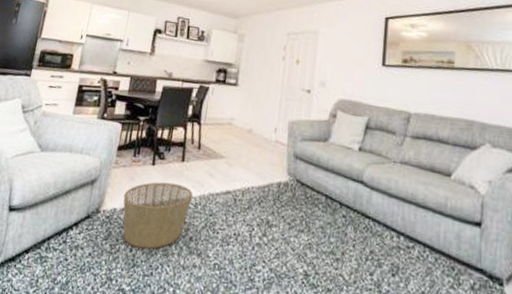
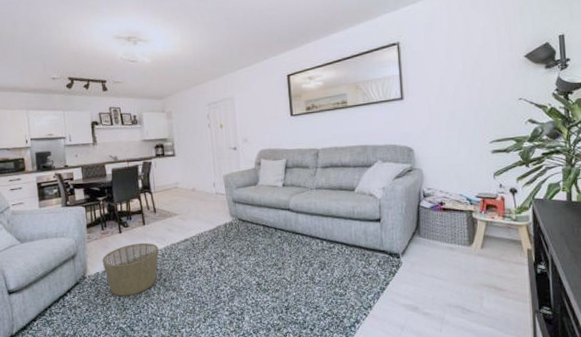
coffee maker: none [81,50,104,74] -> present [35,151,55,172]

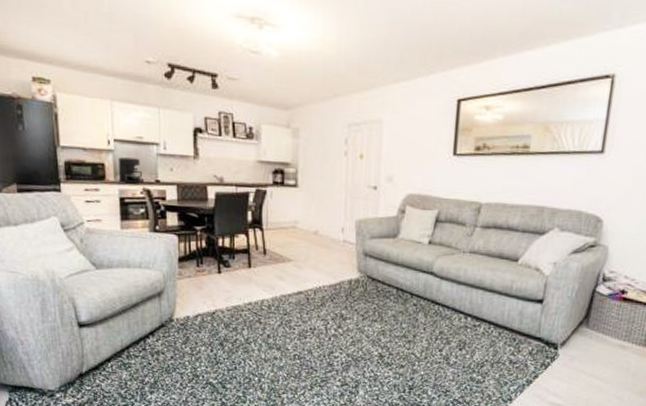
basket: present [102,242,159,297] -> none [194,288,265,349]

